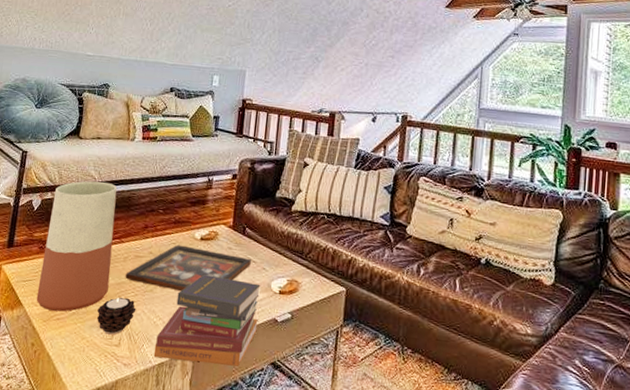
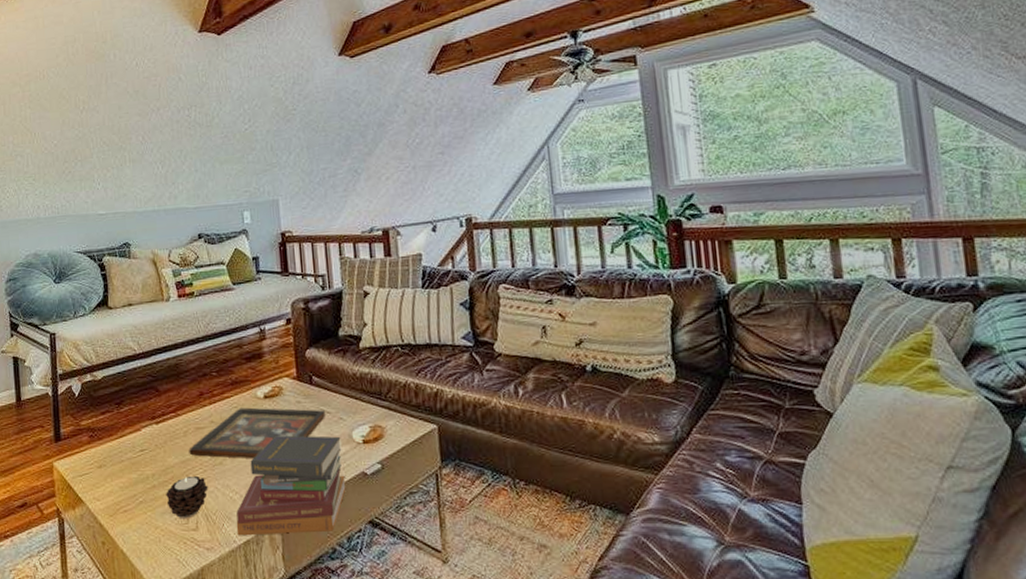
vase: present [36,181,118,312] -> none [93,352,173,503]

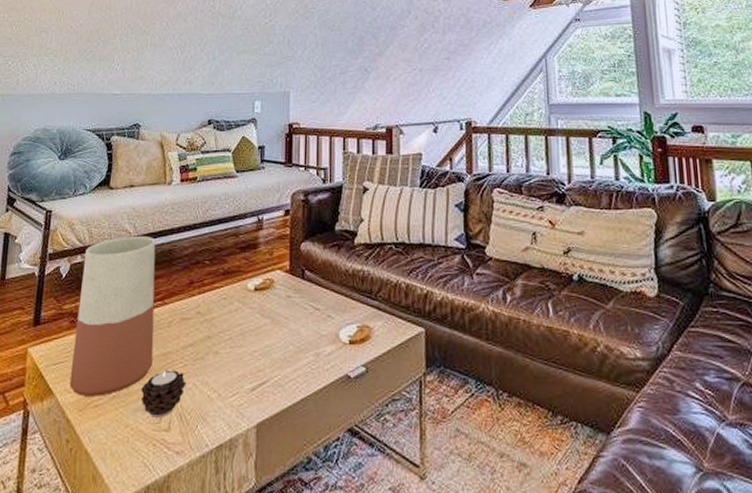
vase: none [93,352,173,503] -> present [69,235,156,396]
decorative tray: present [189,407,325,458] -> none [171,299,314,354]
books: present [236,435,346,536] -> none [210,331,328,440]

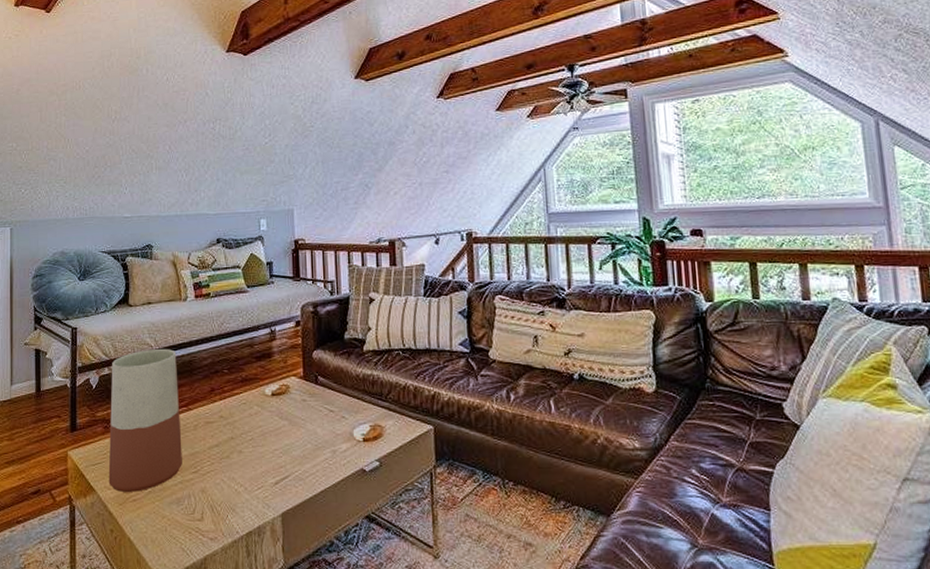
candle: present [140,370,186,418] -> none [174,468,215,509]

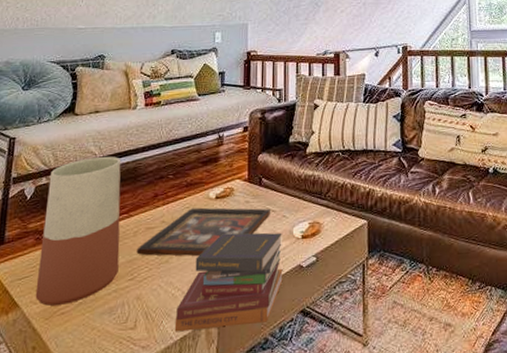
decorative tray: none [198,404,329,452] -> present [136,207,270,256]
books: none [239,432,345,527] -> present [174,232,283,332]

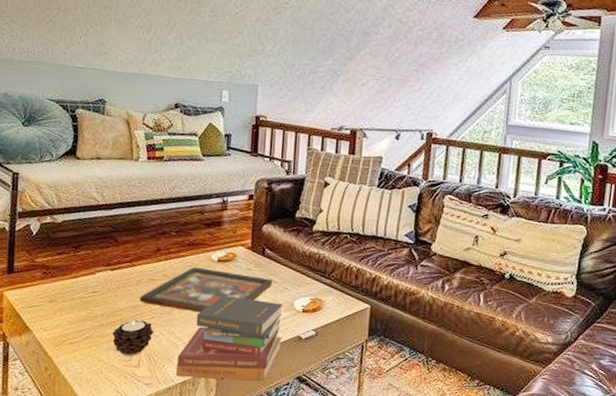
vase: present [35,156,121,306] -> none [45,203,124,336]
candle: none [107,274,152,319] -> present [112,320,154,357]

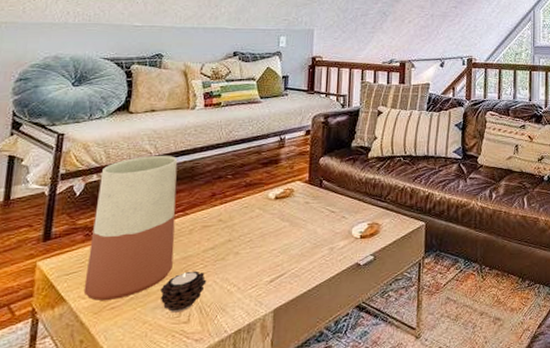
vase: none [45,203,124,336] -> present [83,155,178,301]
decorative tray: present [139,267,272,312] -> none [192,207,330,254]
books: present [175,295,283,382] -> none [229,232,341,326]

